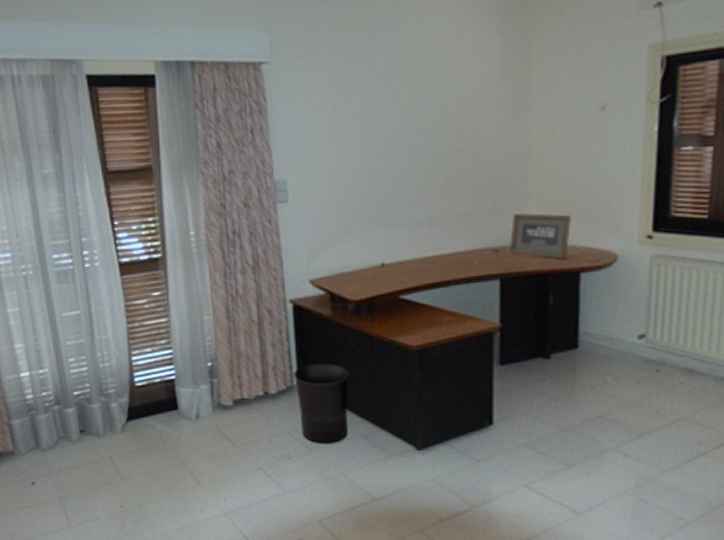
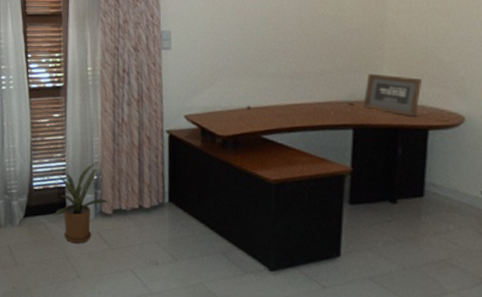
house plant: none [142,345,229,445] -> present [40,161,110,244]
waste bin: present [293,363,349,444] -> none [165,186,214,257]

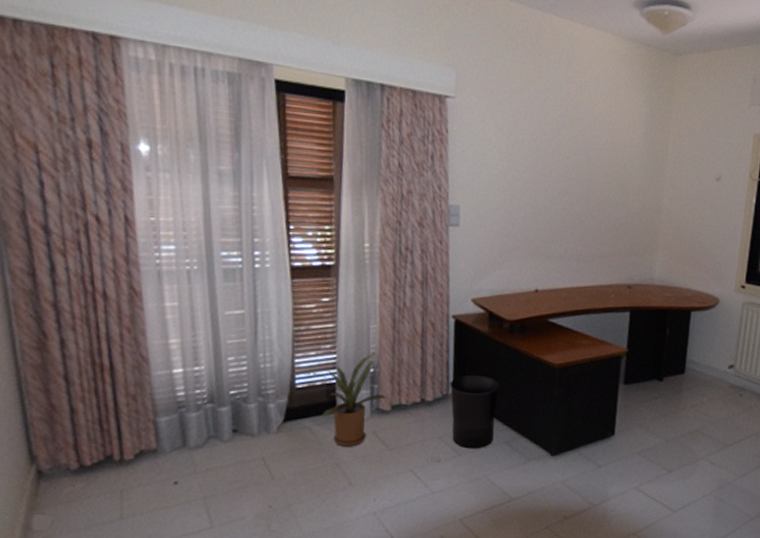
waste bin: none [165,186,214,257] -> present [449,374,500,449]
picture frame: present [362,73,422,117] -> none [639,257,688,299]

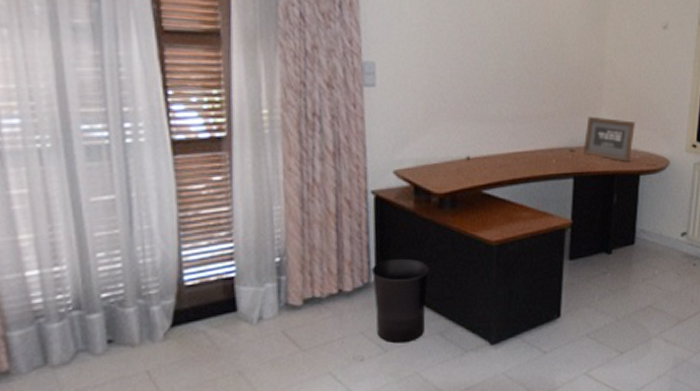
house plant: present [304,352,388,447] -> none [194,238,299,351]
picture frame: none [639,257,688,299] -> present [582,116,635,162]

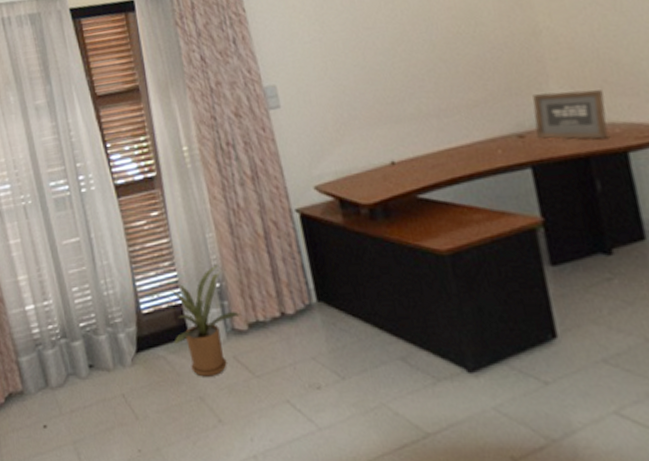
house plant: none [194,238,299,351] -> present [147,264,243,377]
waste bin: present [371,258,429,344] -> none [310,276,383,370]

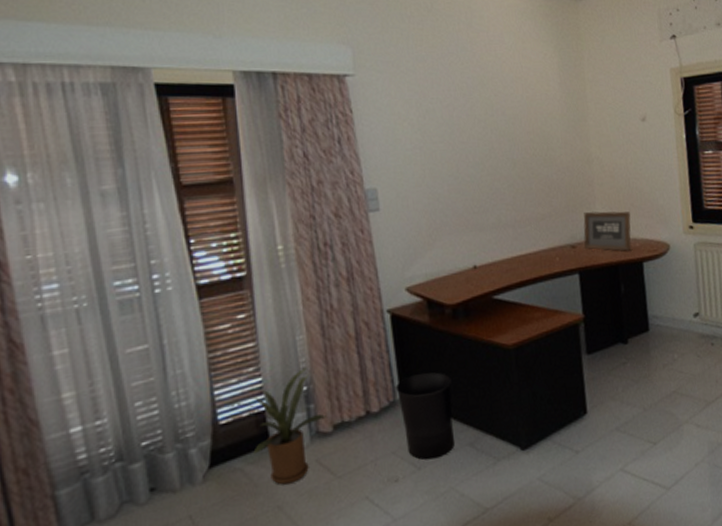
waste bin: none [310,276,383,370] -> present [395,372,454,460]

